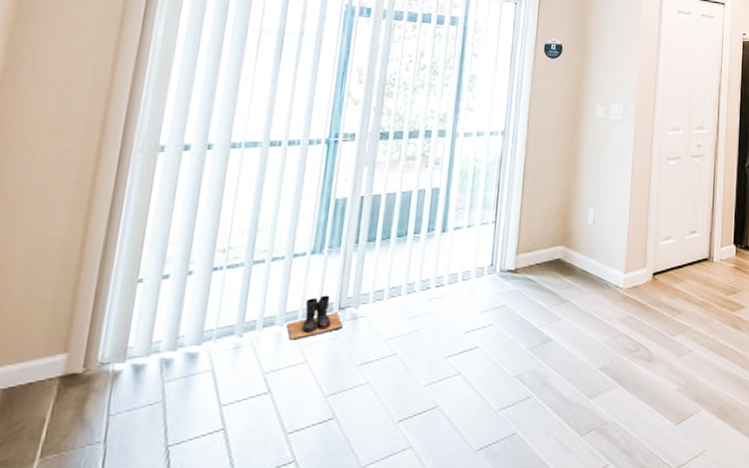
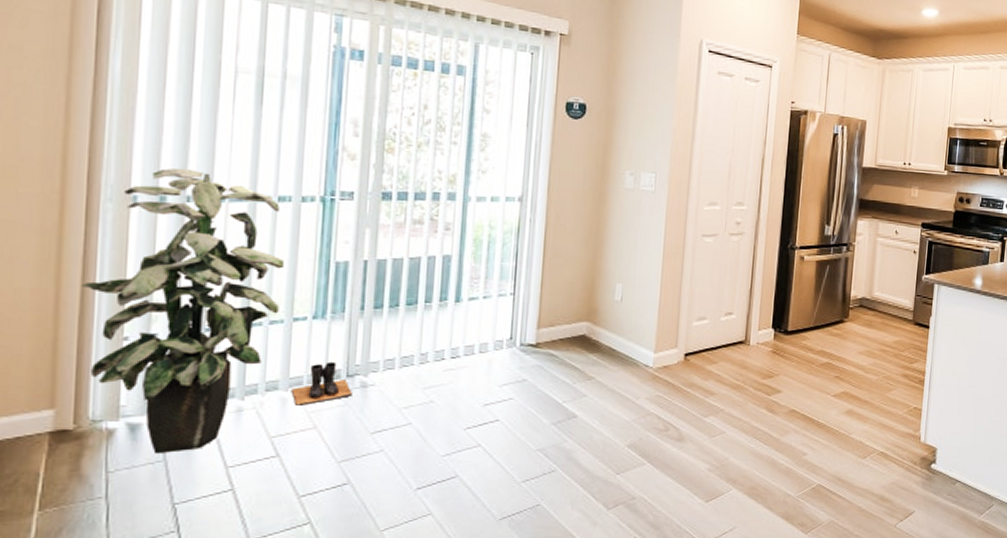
indoor plant: none [104,119,290,394] -> present [82,168,285,453]

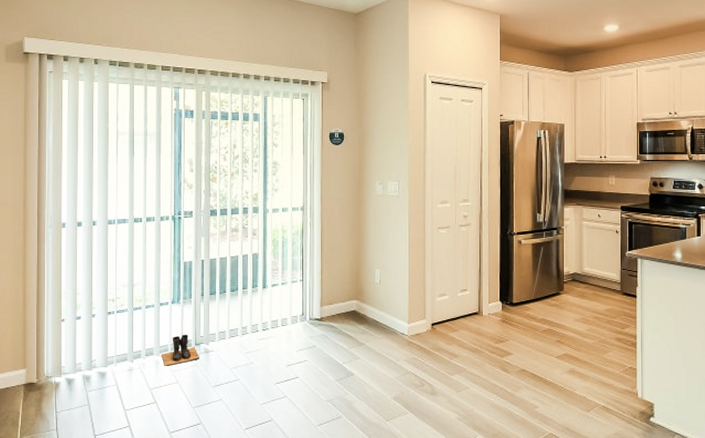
indoor plant: present [82,168,285,453] -> none [37,202,153,399]

